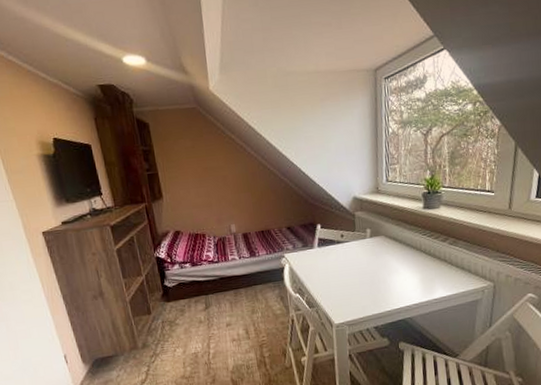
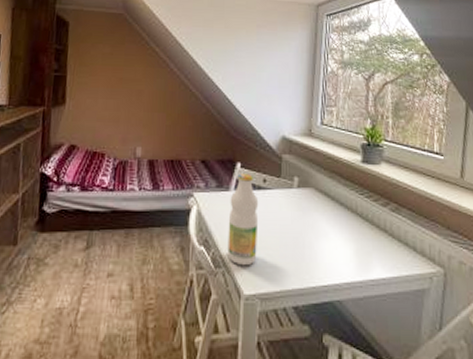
bottle: none [315,232,342,304] -> present [227,172,259,266]

